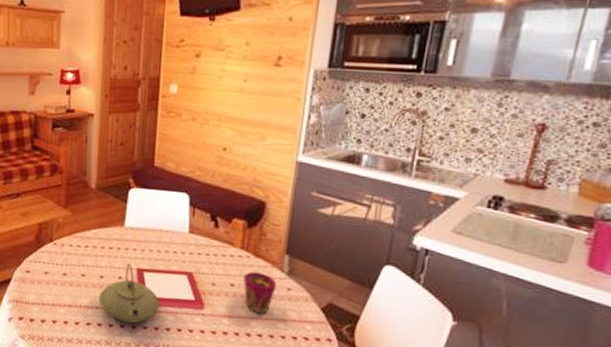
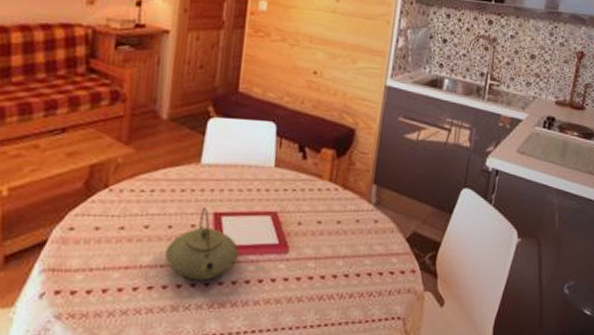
cup: present [243,271,277,314] -> none [331,205,365,251]

